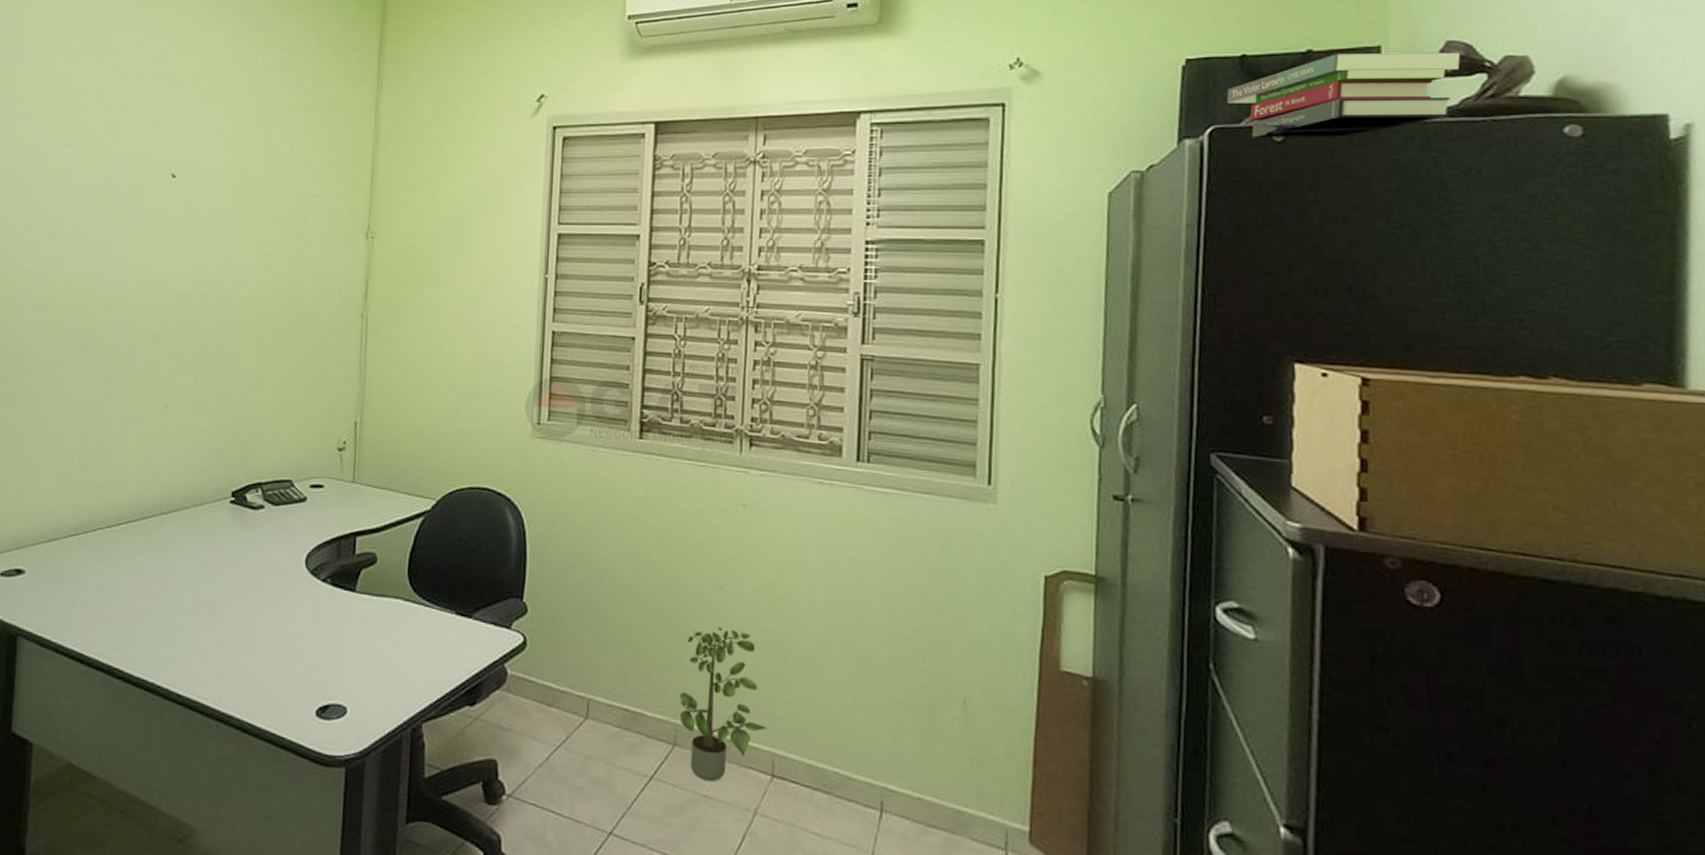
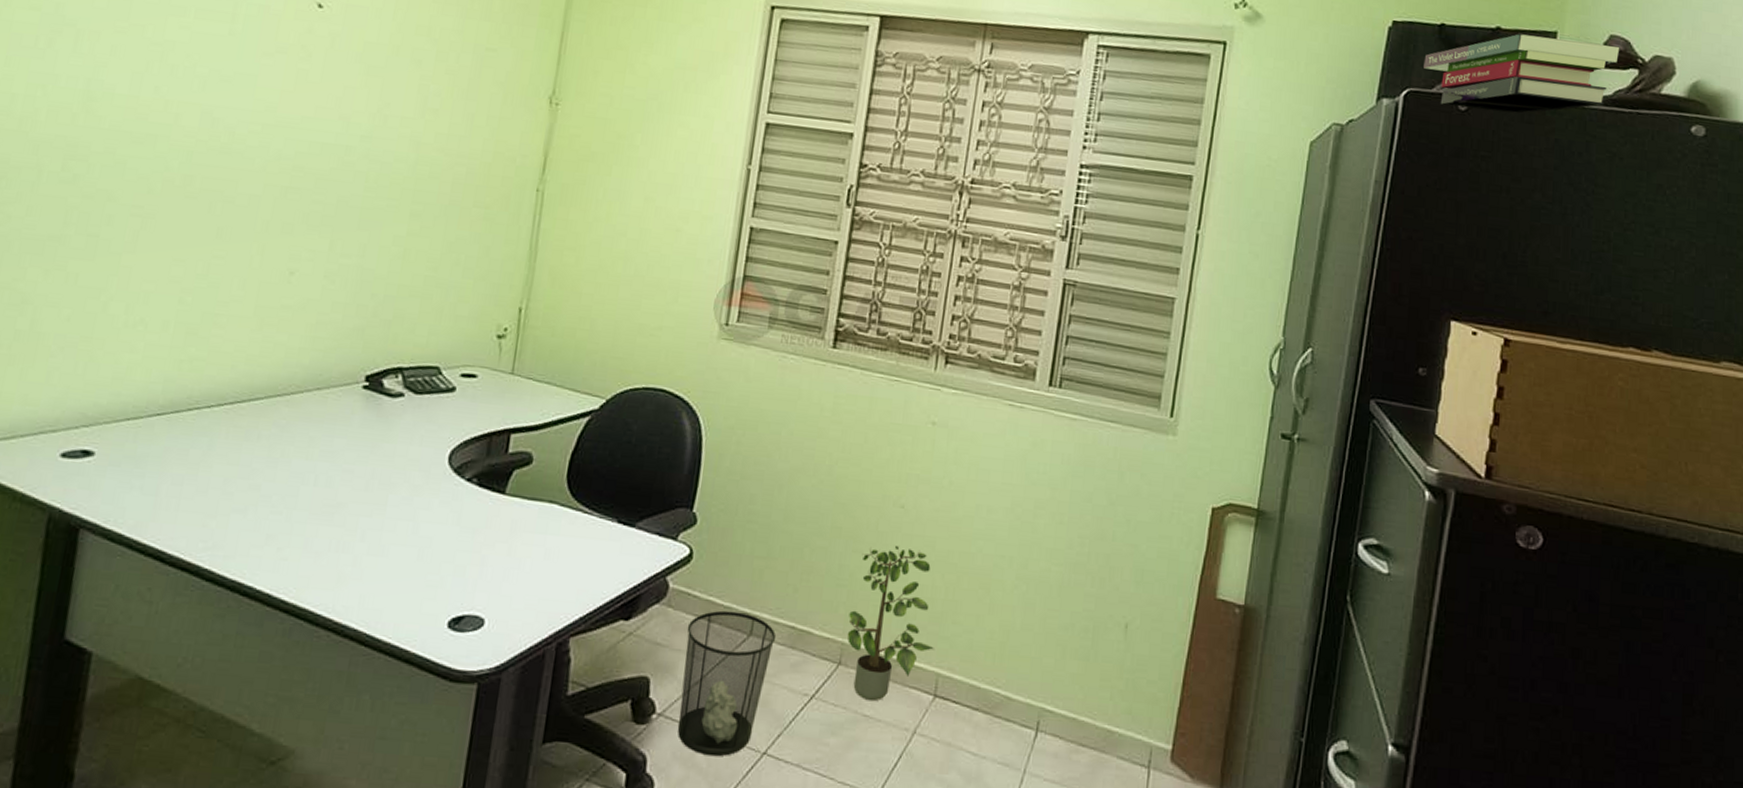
waste bin: none [526,694,612,837] -> present [677,610,777,757]

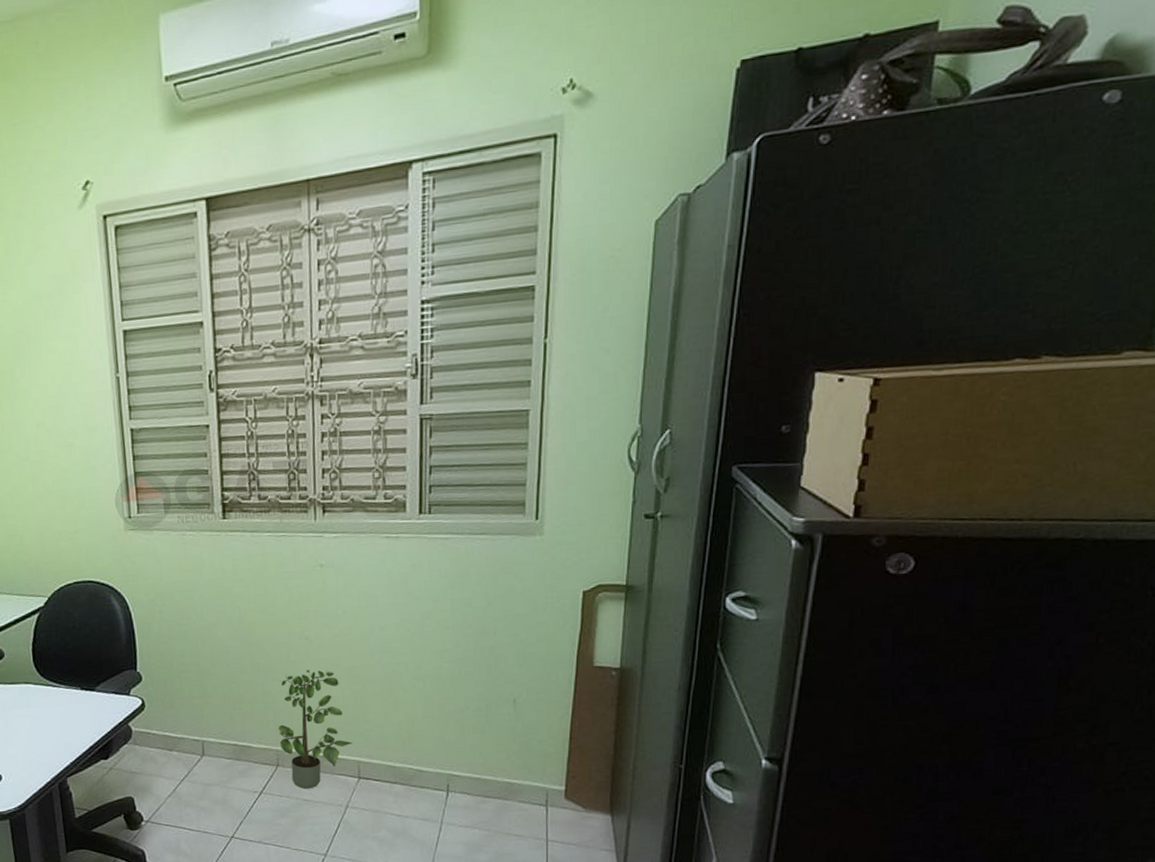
waste bin: present [677,610,777,757] -> none [153,740,224,845]
books: present [1424,34,1620,115] -> none [779,18,1018,143]

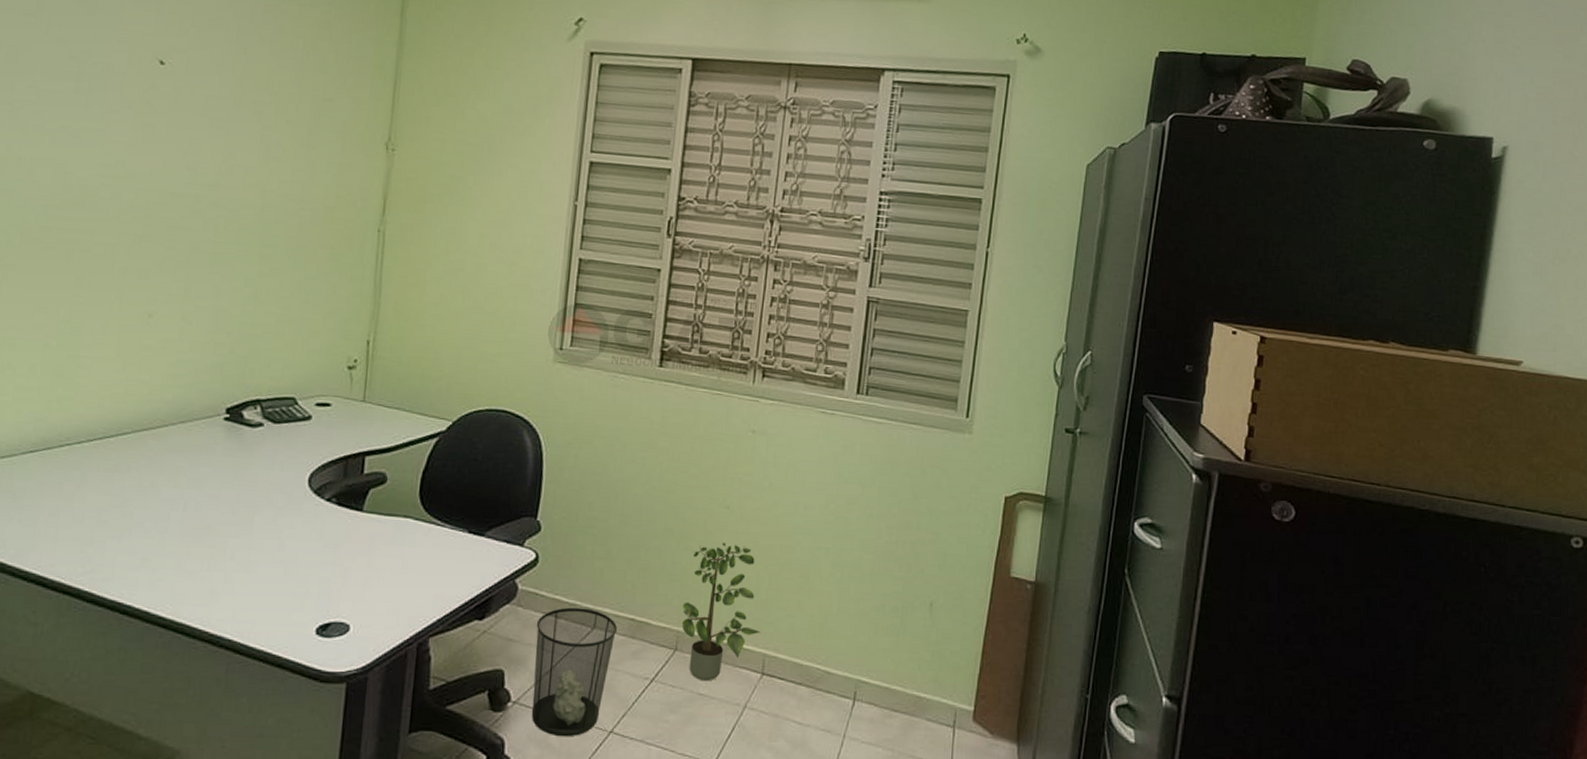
waste bin: none [153,740,224,845] -> present [531,607,618,737]

